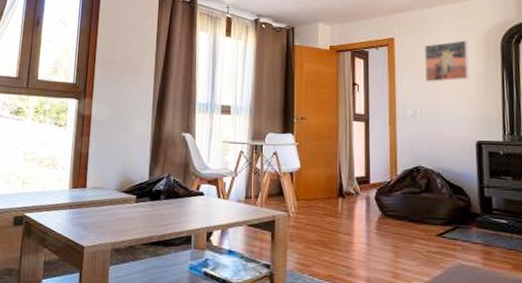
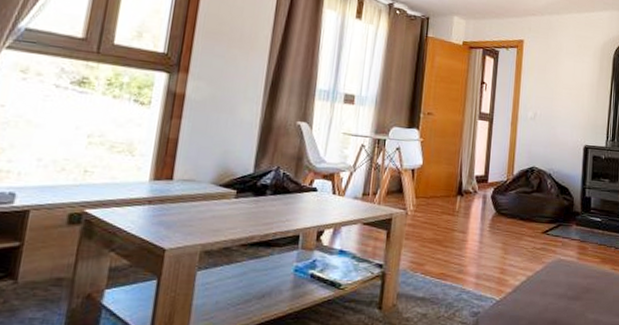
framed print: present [425,40,469,82] -> none [547,49,587,88]

